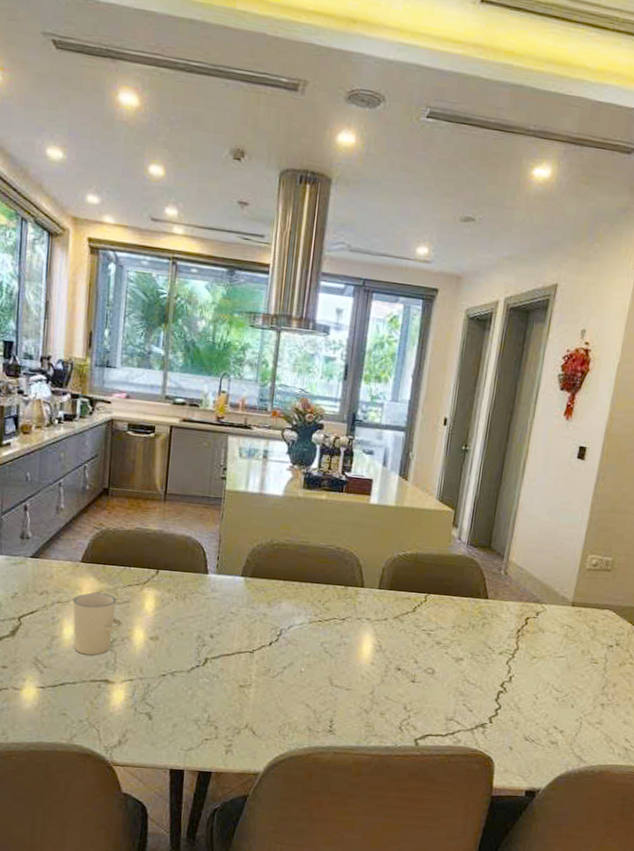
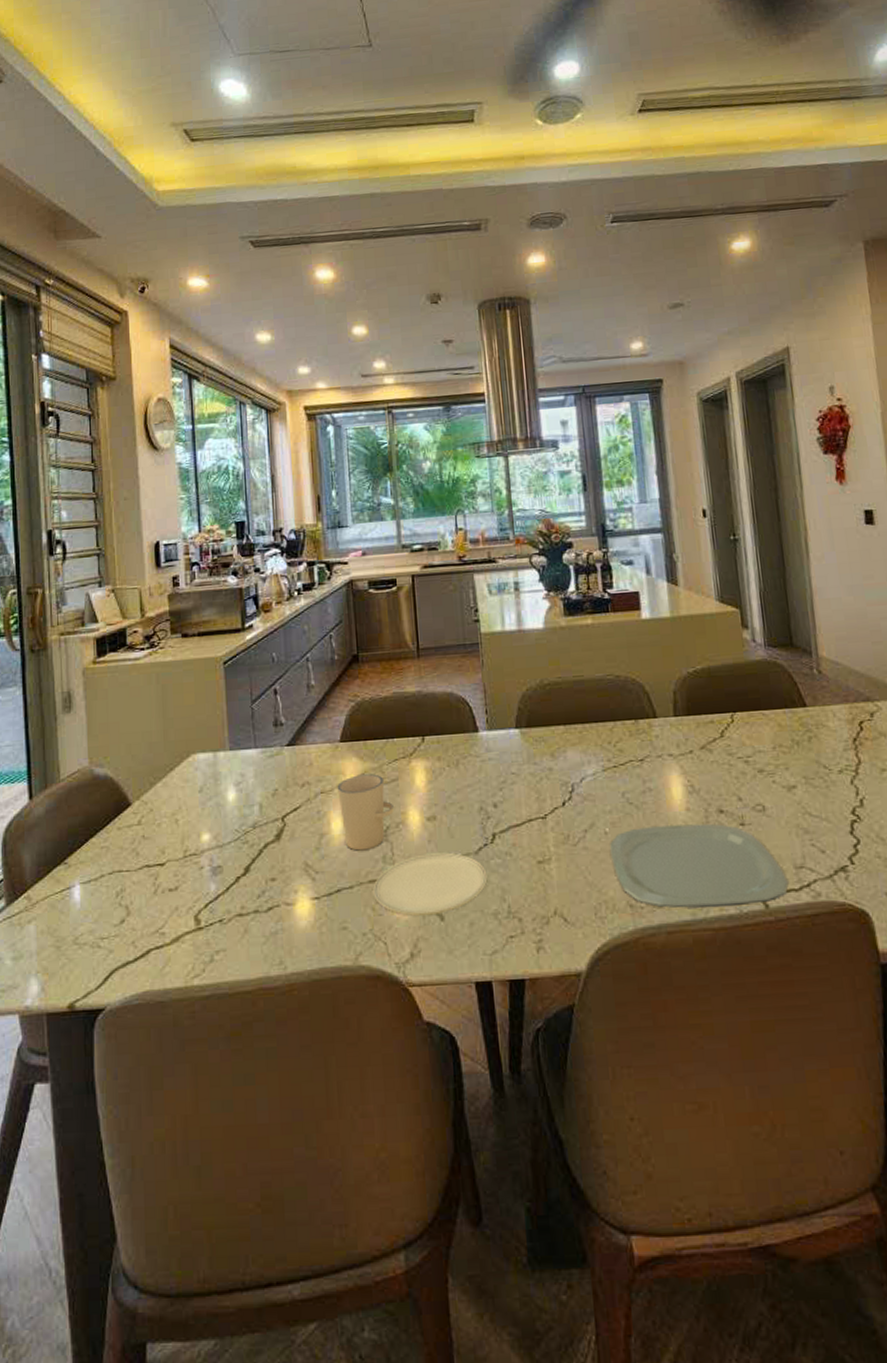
plate: none [93,666,195,714] -> present [373,852,488,916]
plate: none [301,671,438,742] -> present [610,823,789,909]

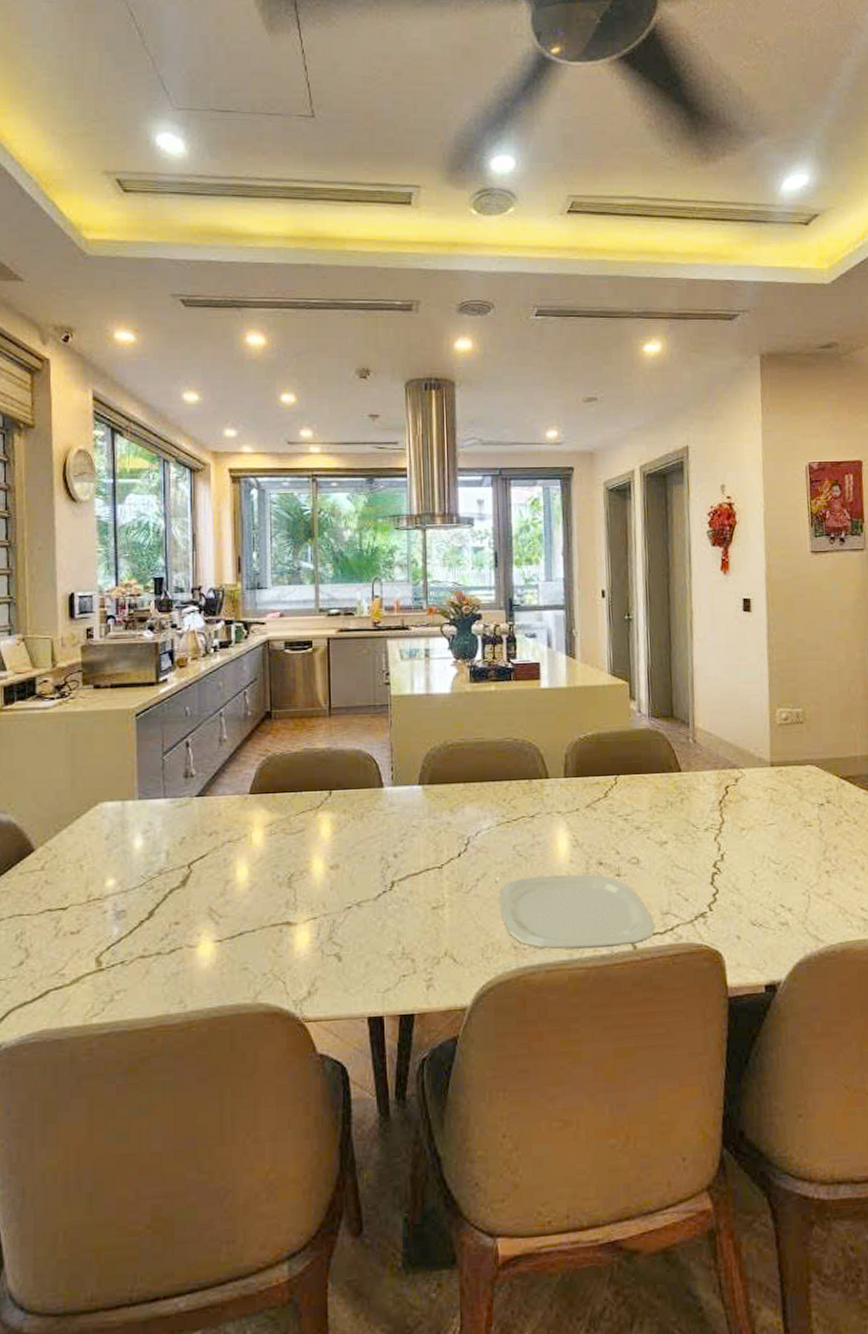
cup: present [337,774,394,851] -> none [244,825,299,897]
plate: present [373,852,488,916] -> none [275,899,385,958]

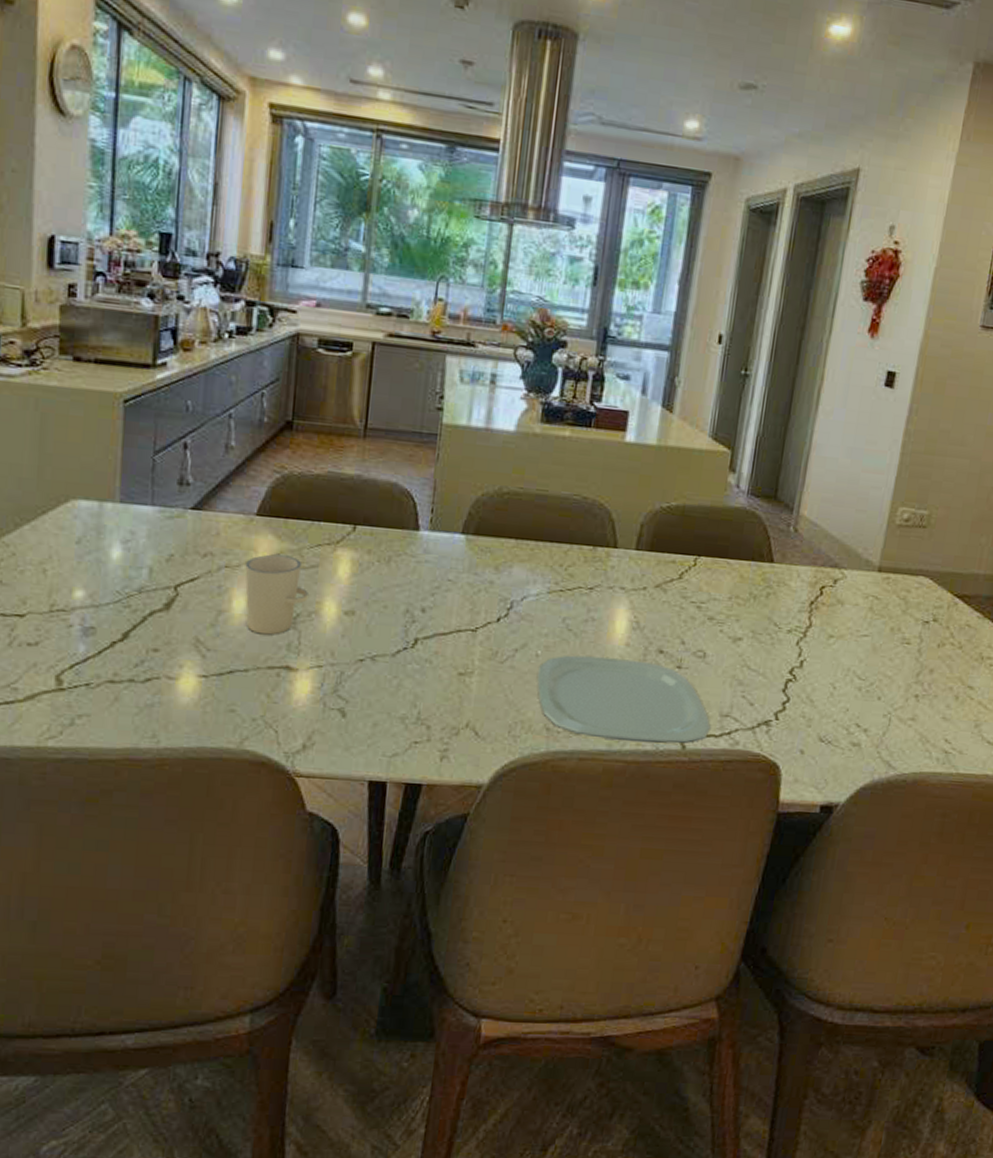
cup: none [244,825,299,897] -> present [245,554,308,635]

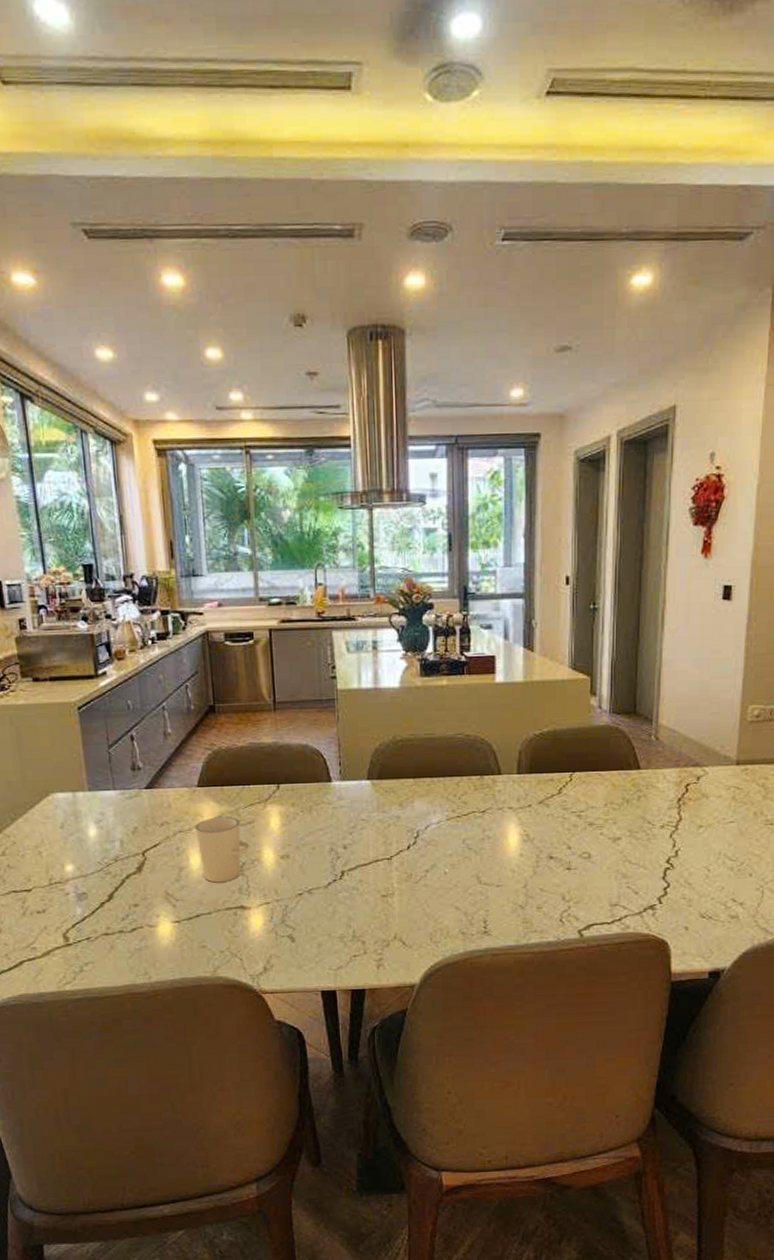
plate: present [537,655,711,744] -> none [448,867,603,936]

